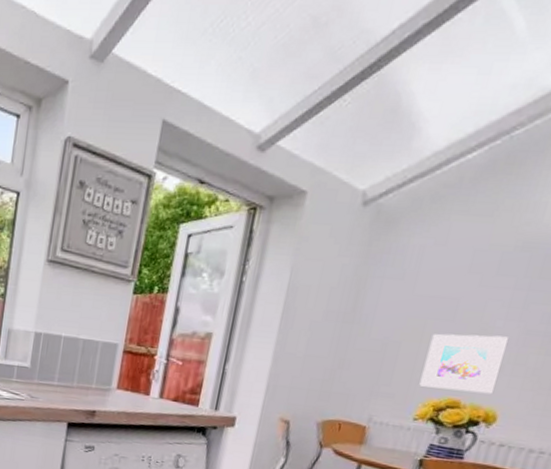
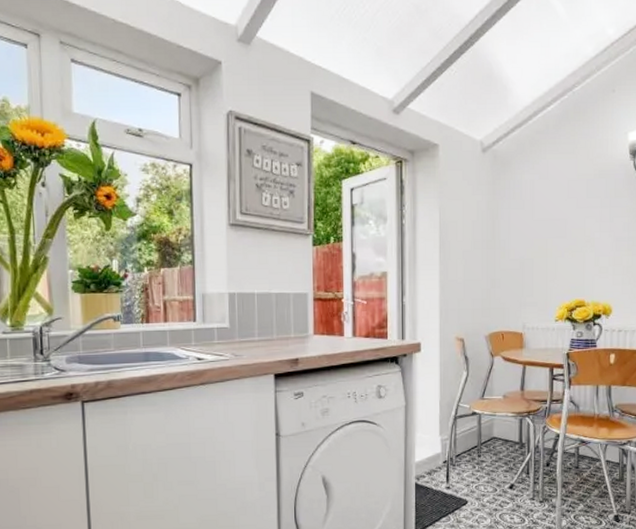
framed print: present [419,333,510,395] -> none [553,245,606,293]

